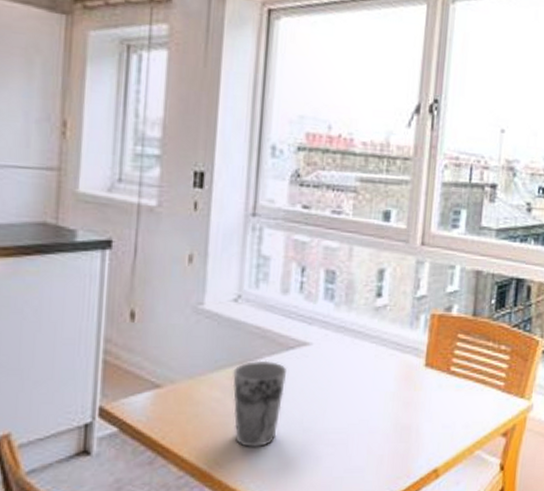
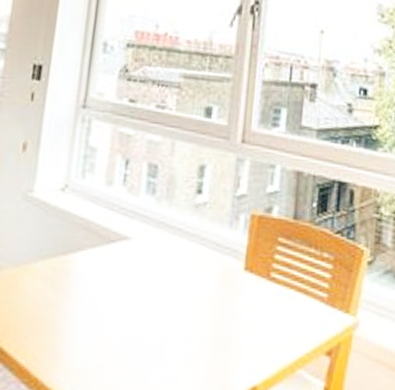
cup: present [232,360,286,448] -> none [54,252,107,346]

